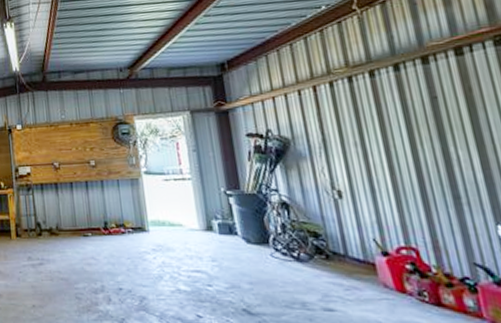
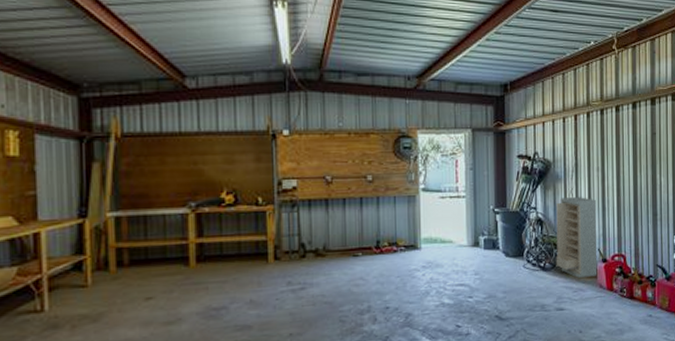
storage cabinet: none [304,177,378,273] -> present [556,197,597,278]

